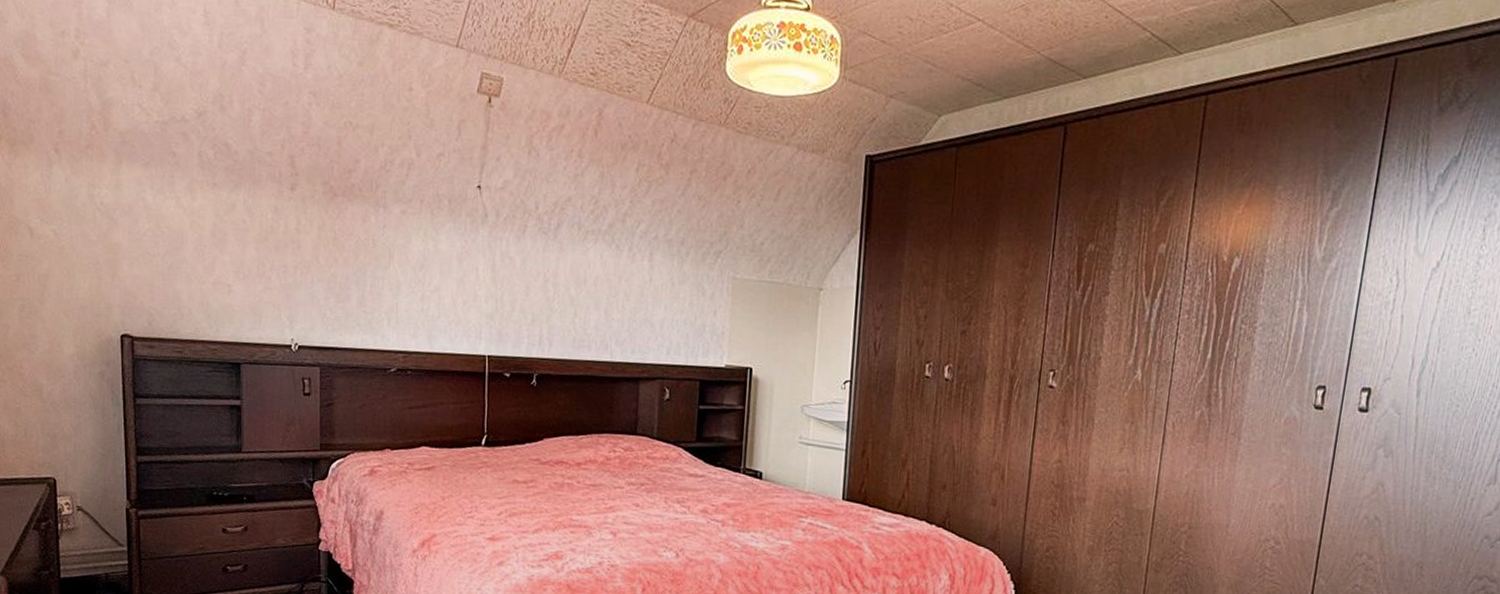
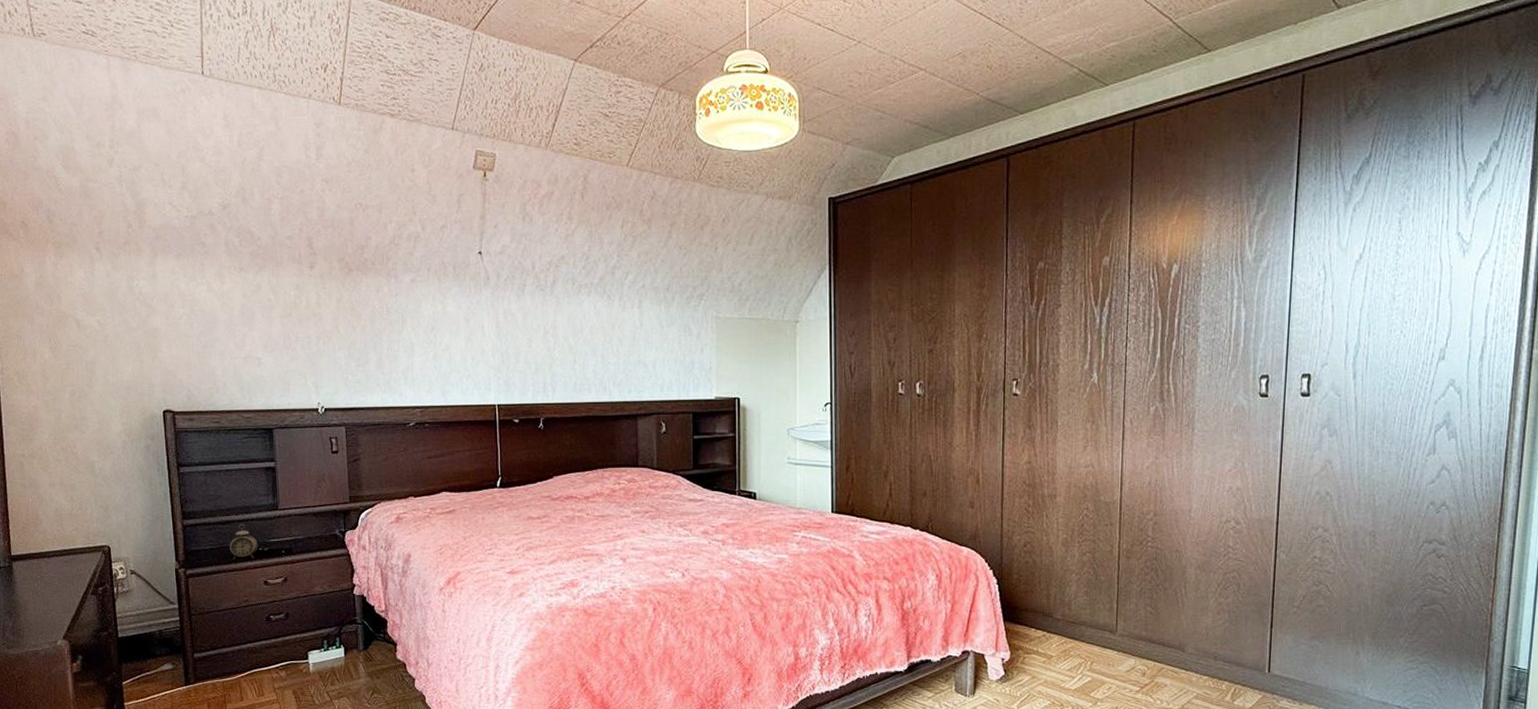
alarm clock: none [186,465,218,505] -> present [229,524,258,561]

